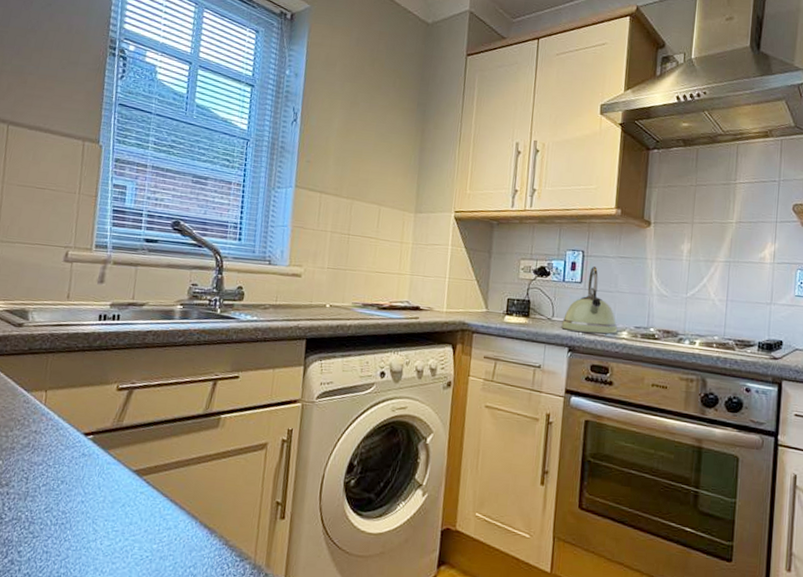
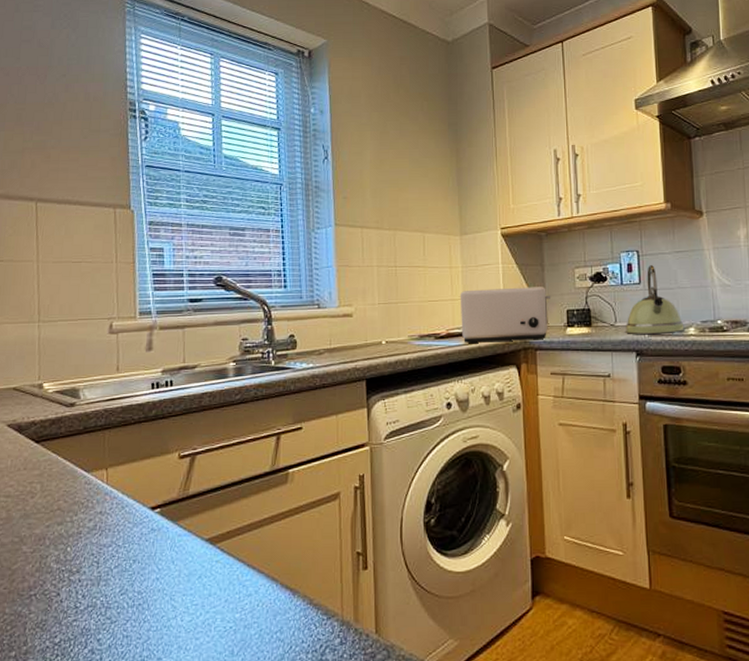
toaster: none [404,266,495,324] -> present [459,287,551,344]

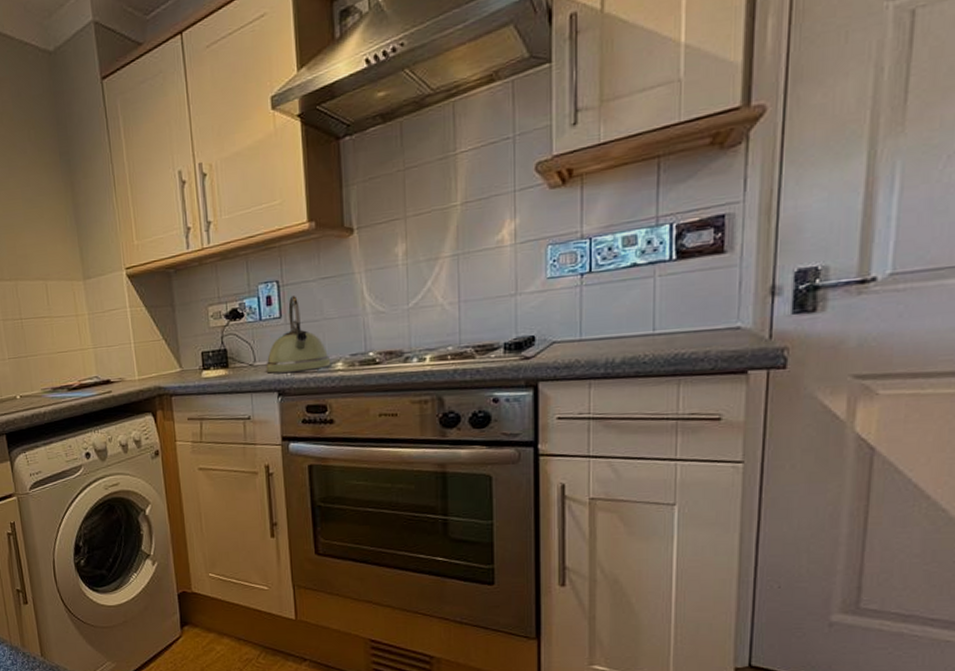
toaster: present [459,287,551,344] -> none [88,329,184,394]

